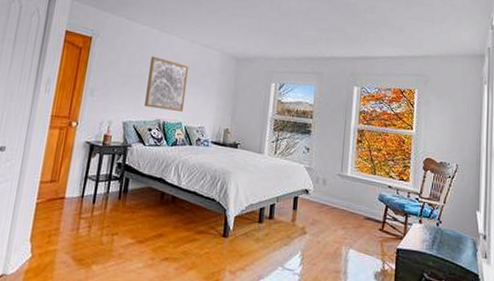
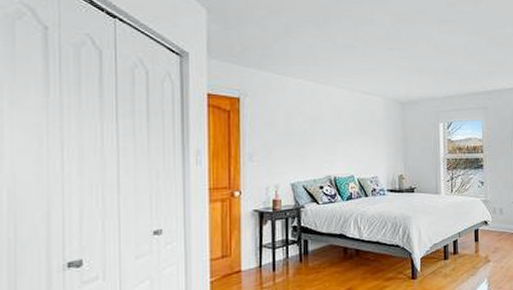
wall art: present [144,56,189,111] -> none [310,110,354,165]

